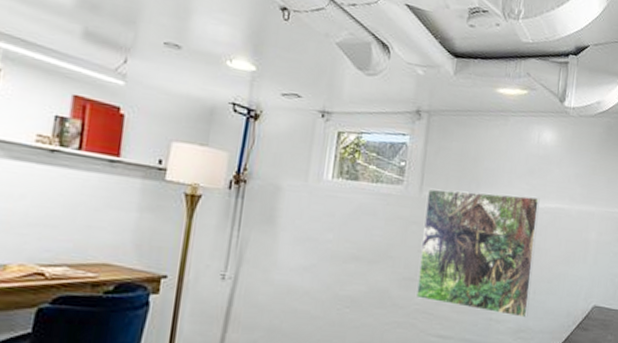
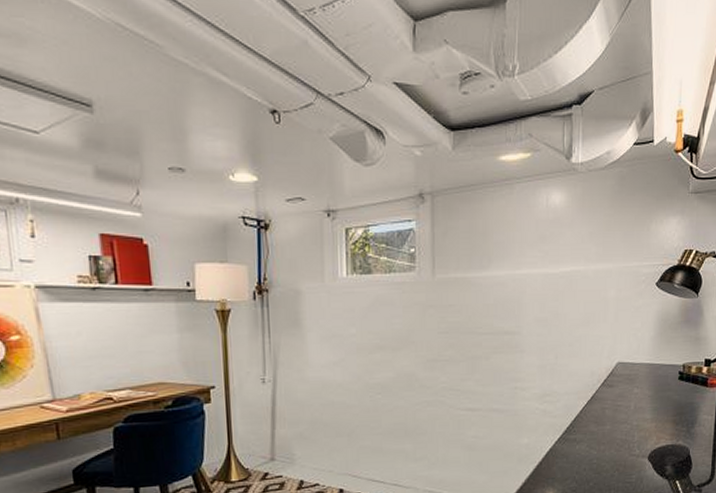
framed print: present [416,188,540,318] -> none [441,263,554,383]

